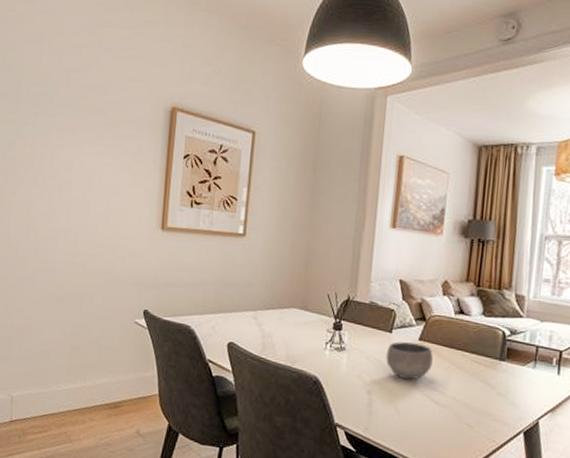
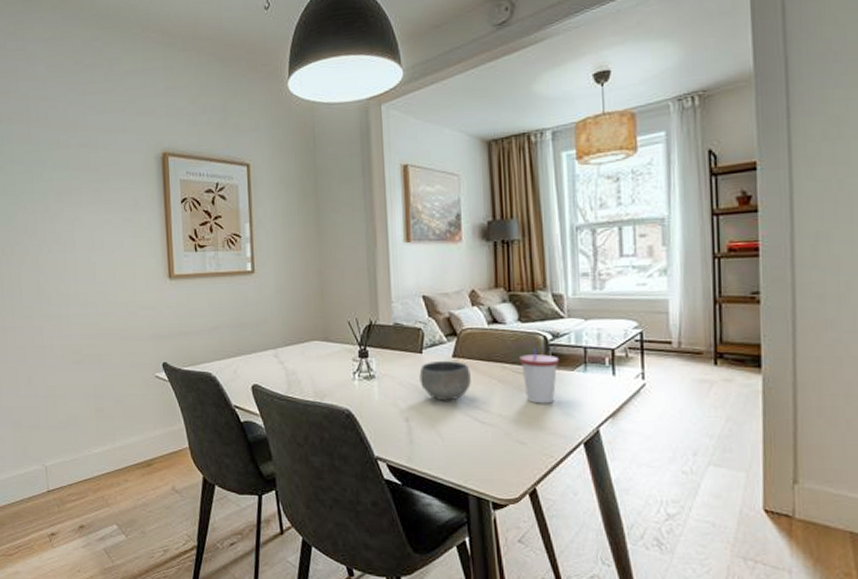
cup: none [478,341,514,393] -> present [519,347,560,404]

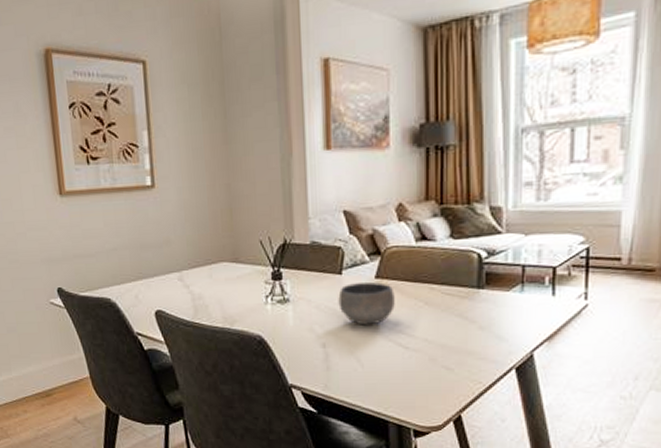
cup: present [519,347,560,404] -> none [449,266,494,327]

